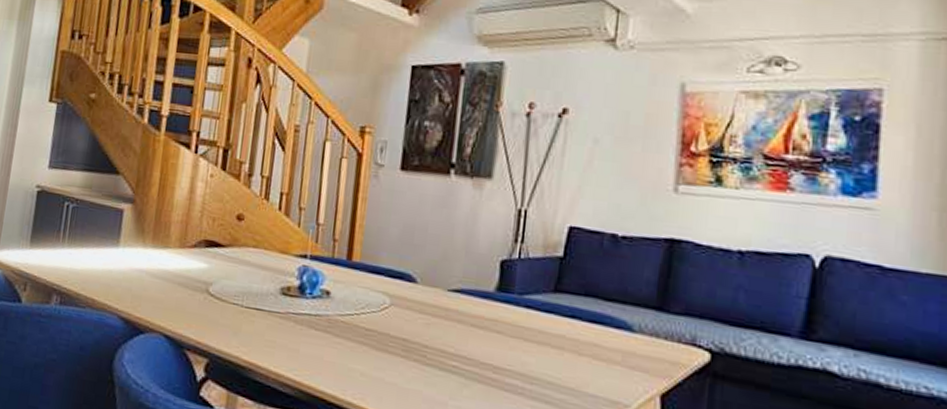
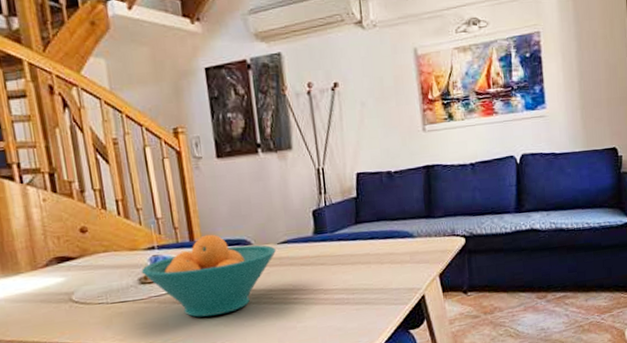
fruit bowl: none [286,256,445,360] -> present [141,234,277,318]

